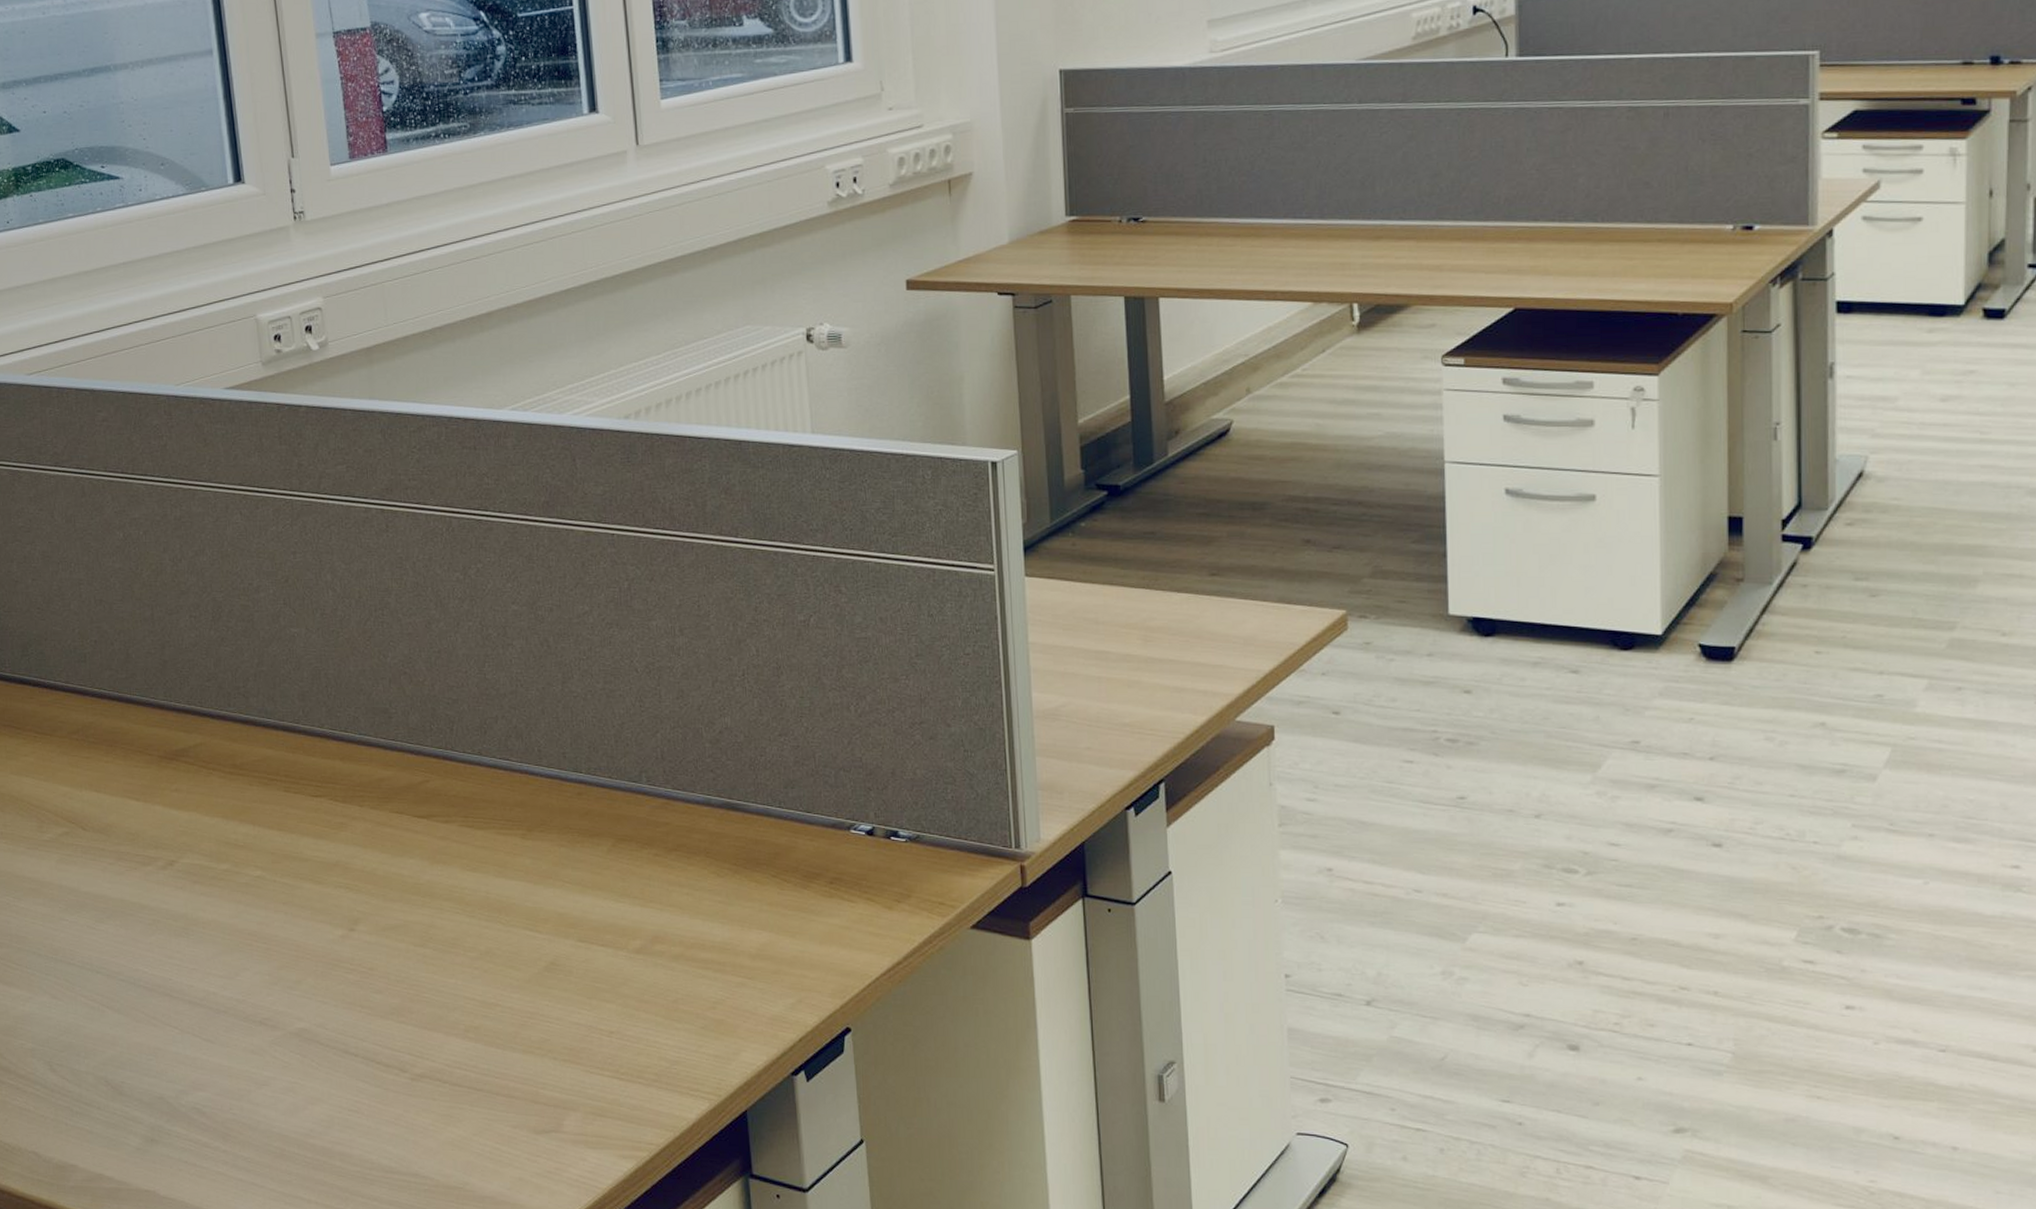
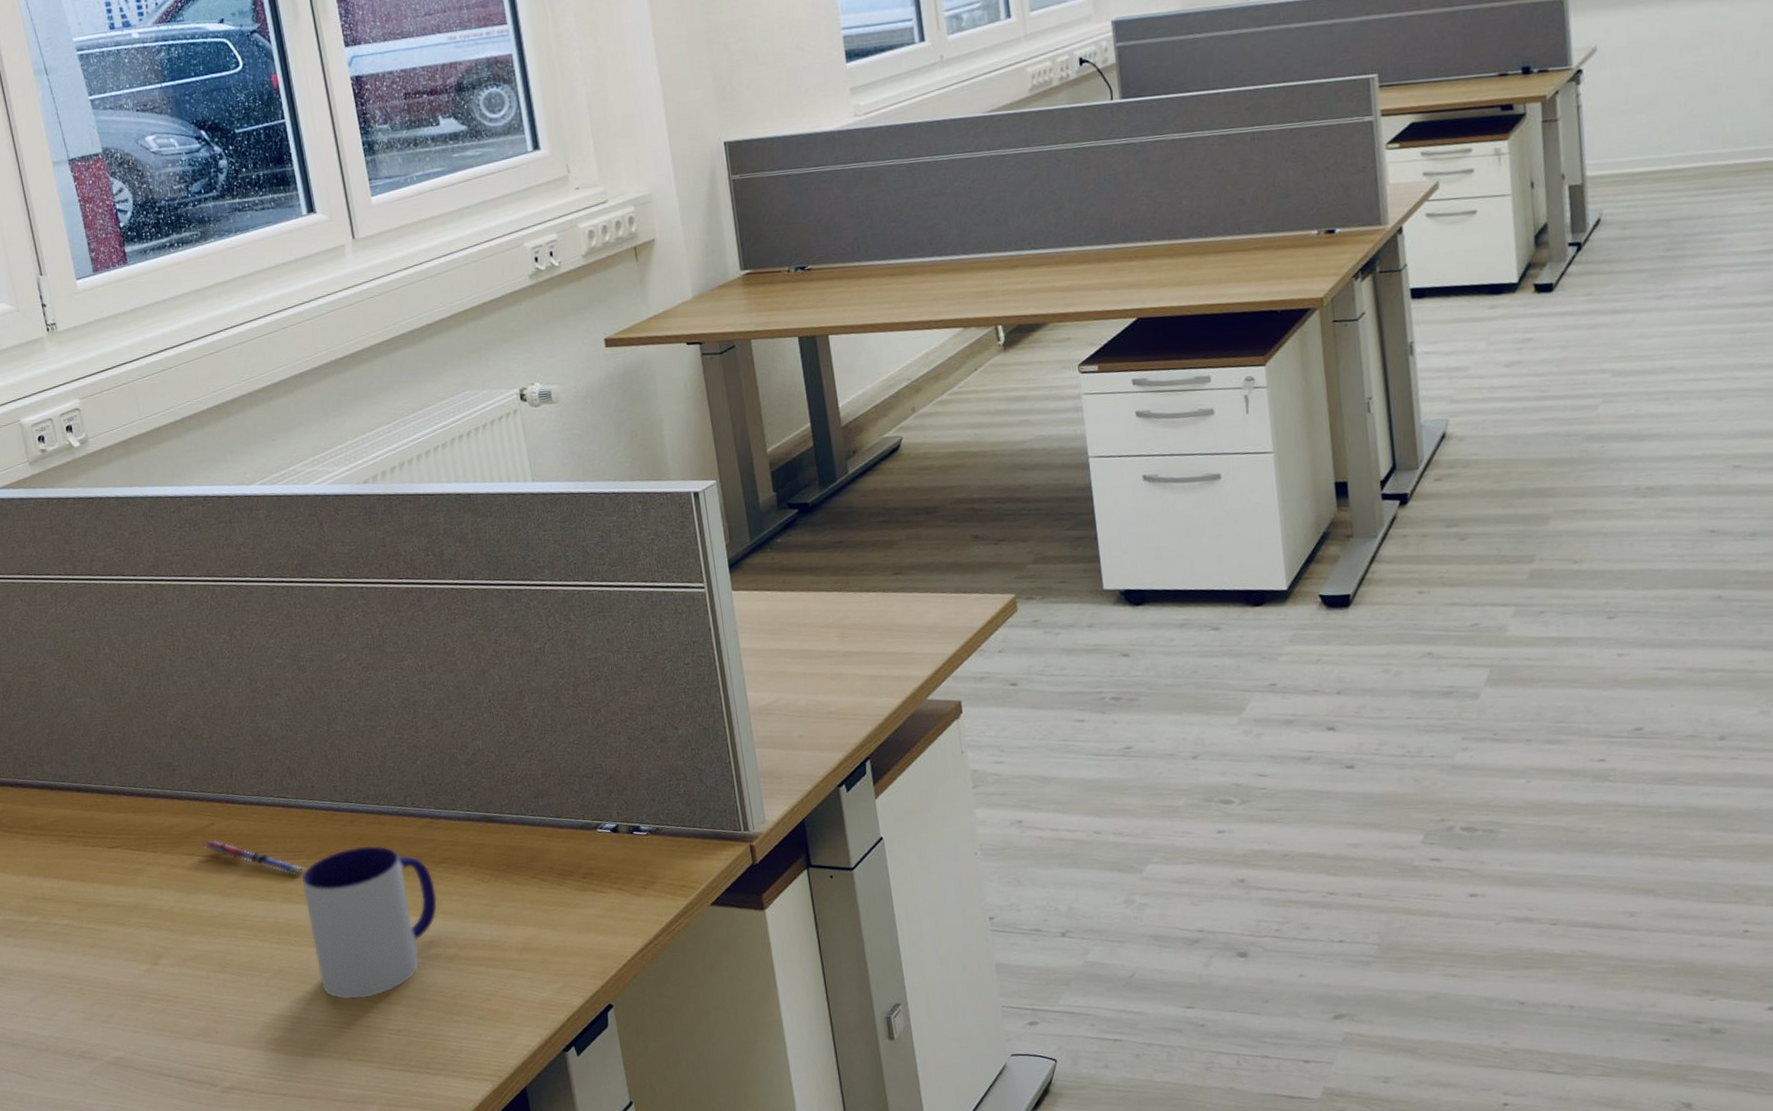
pen: none [416,799,525,847] -> present [205,839,306,875]
mug: none [519,822,666,992] -> present [301,845,437,1000]

